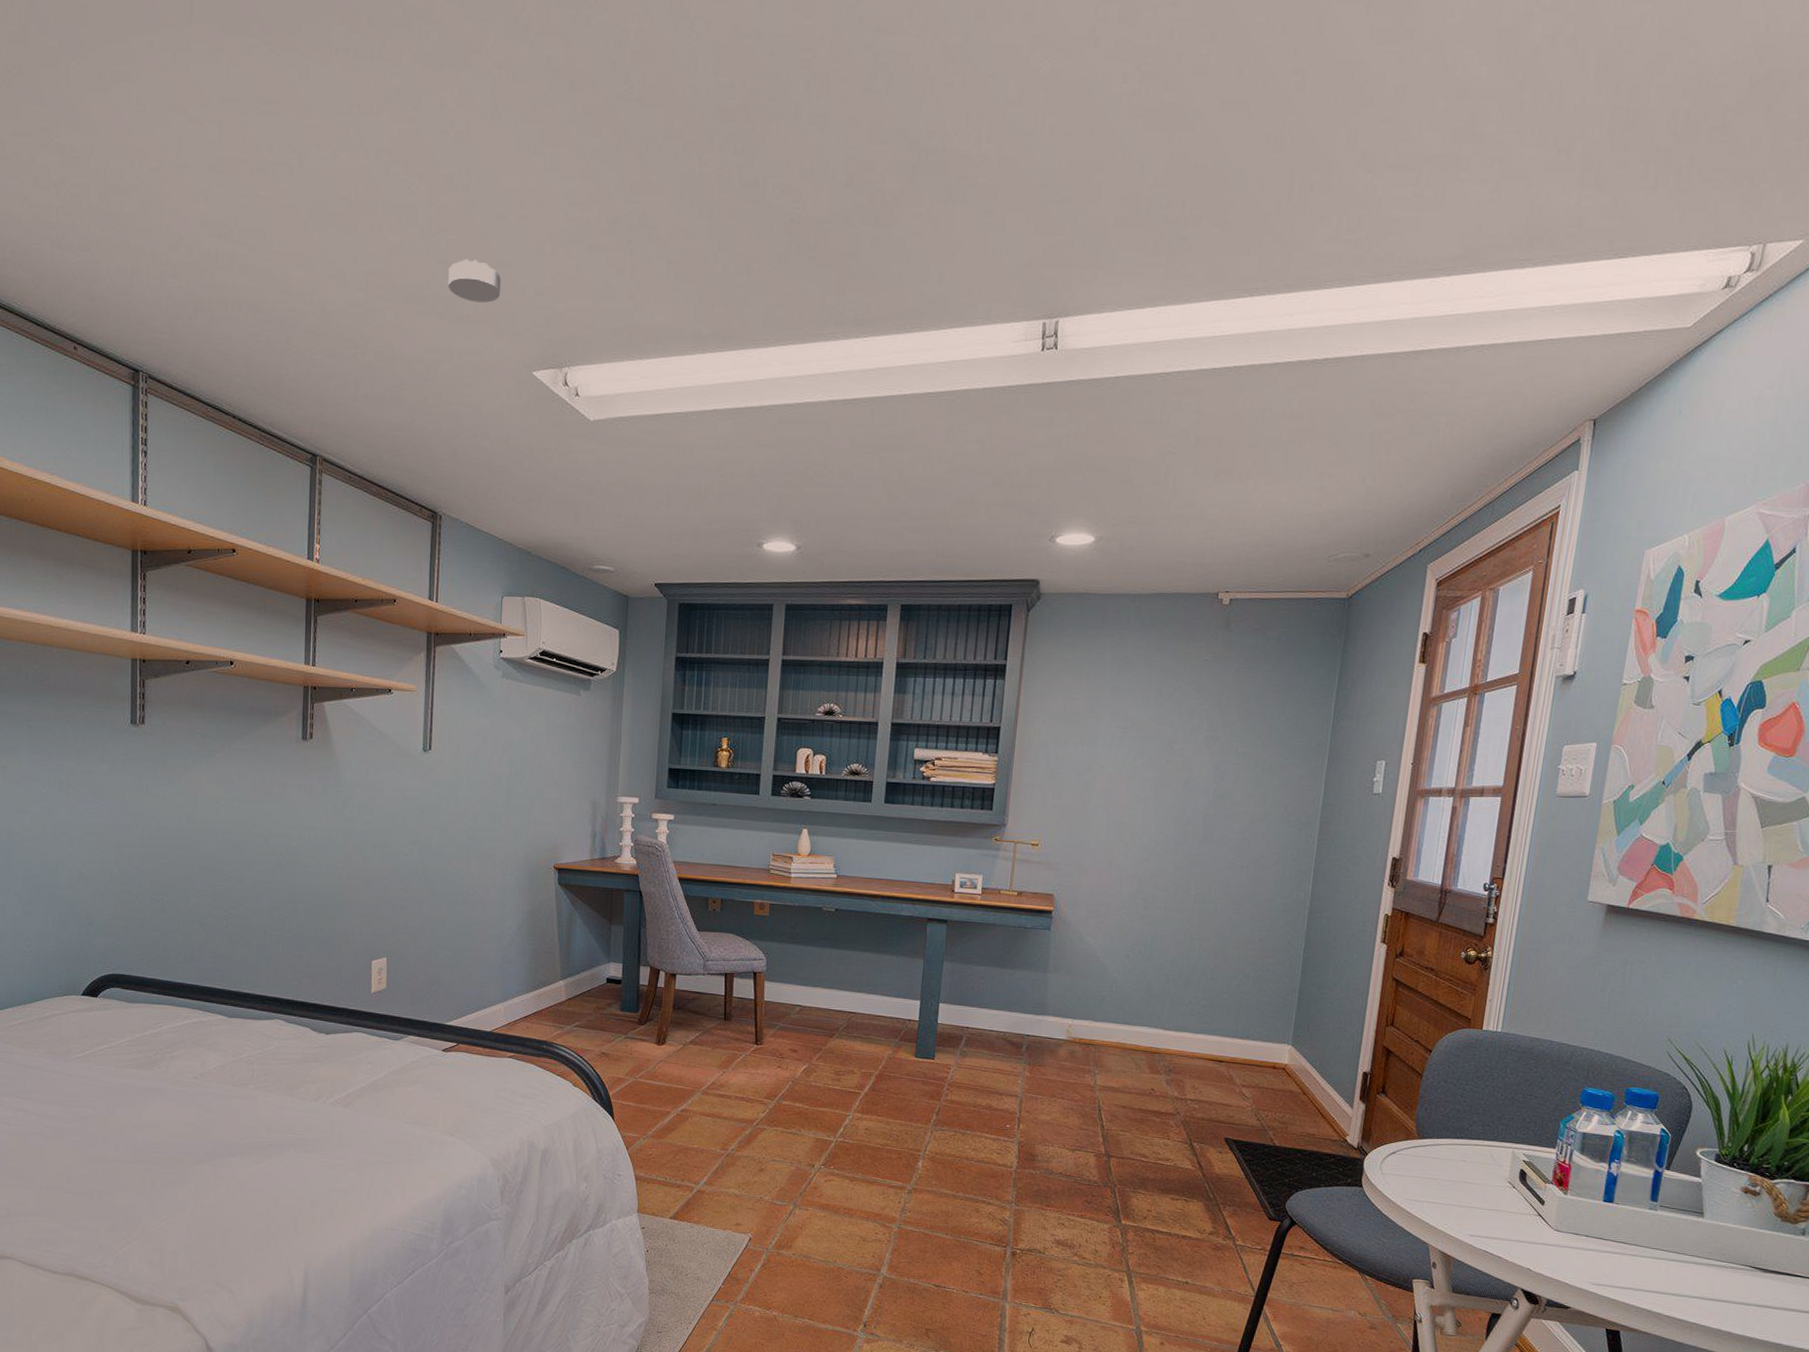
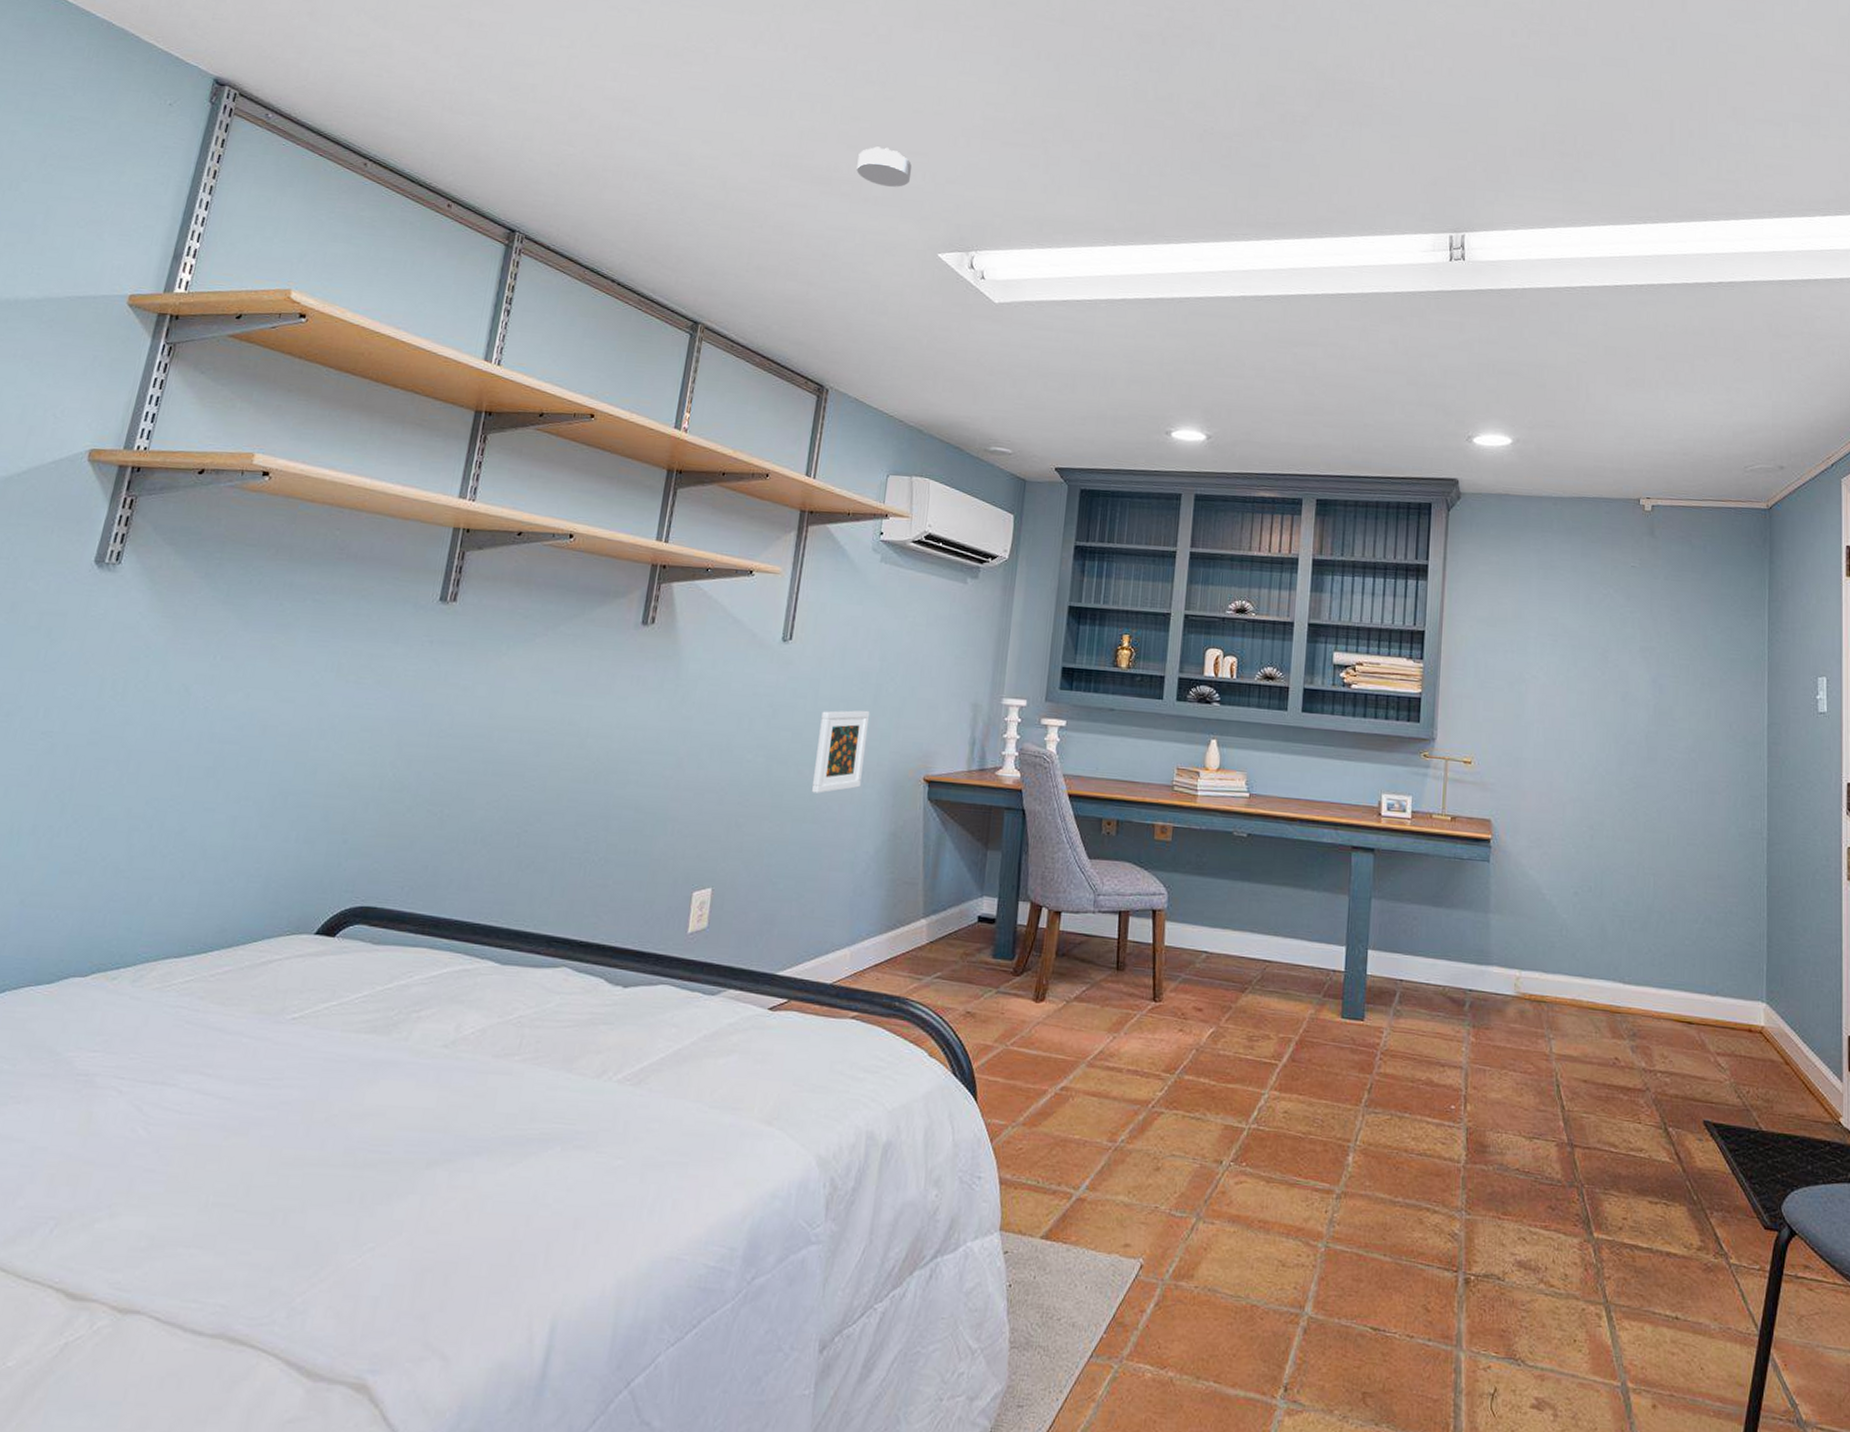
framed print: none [460,809,504,880] -> present [811,710,871,794]

